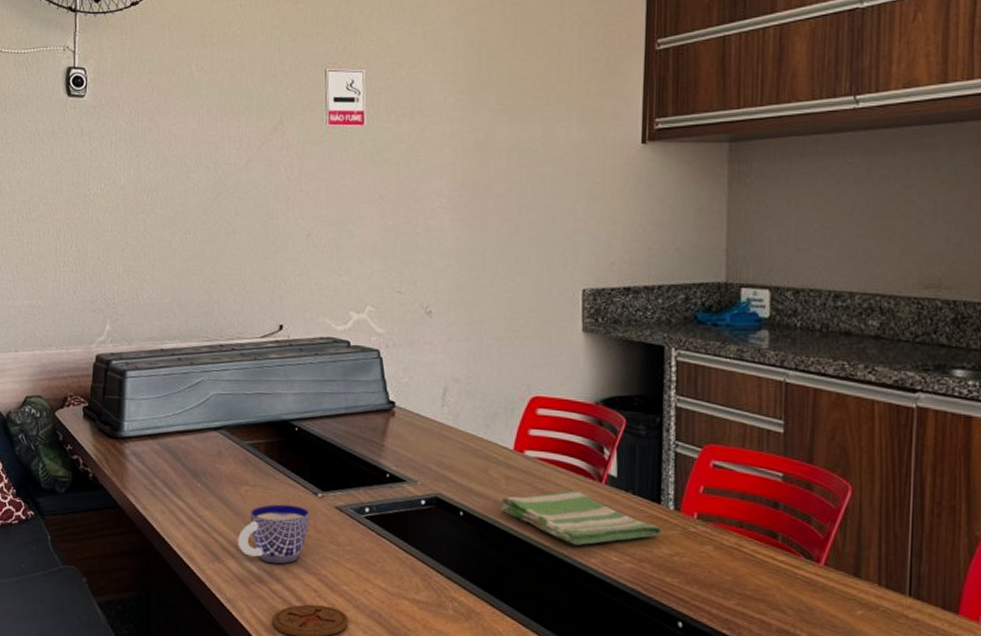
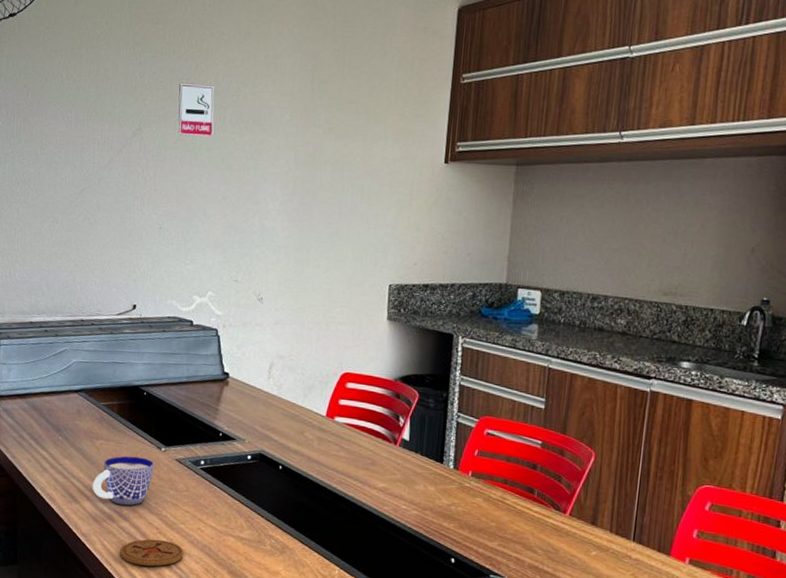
dish towel: present [501,490,663,545] -> none [313,450,443,496]

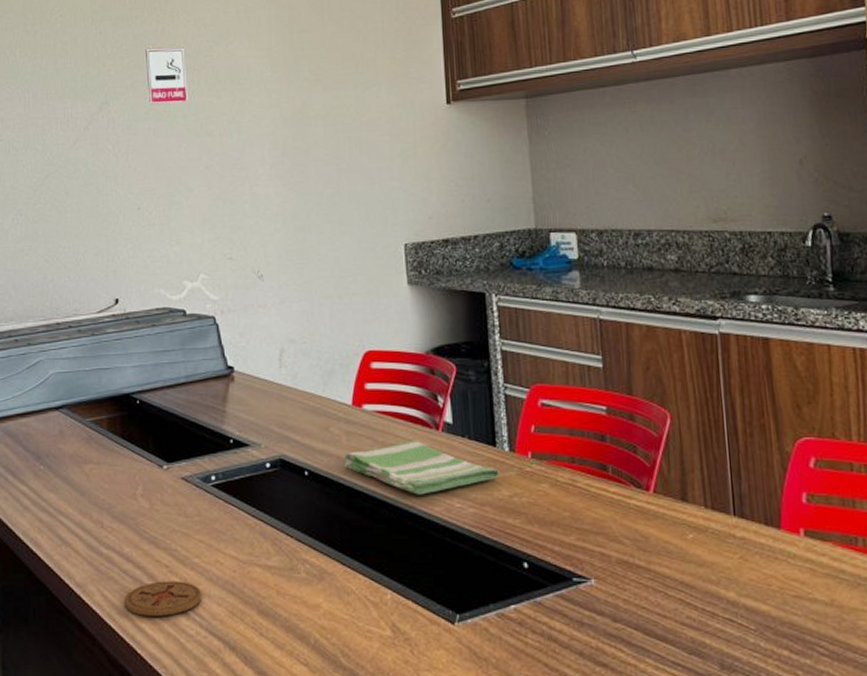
cup: present [92,456,154,506] -> none [85,480,156,542]
dish towel: none [313,450,443,496] -> present [344,440,501,495]

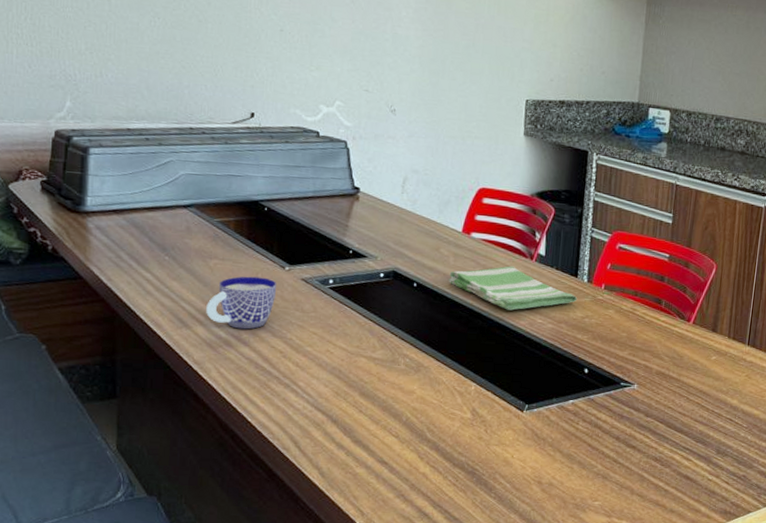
cup: none [85,480,156,542] -> present [206,276,277,330]
coaster: present [125,581,202,616] -> none [239,363,312,393]

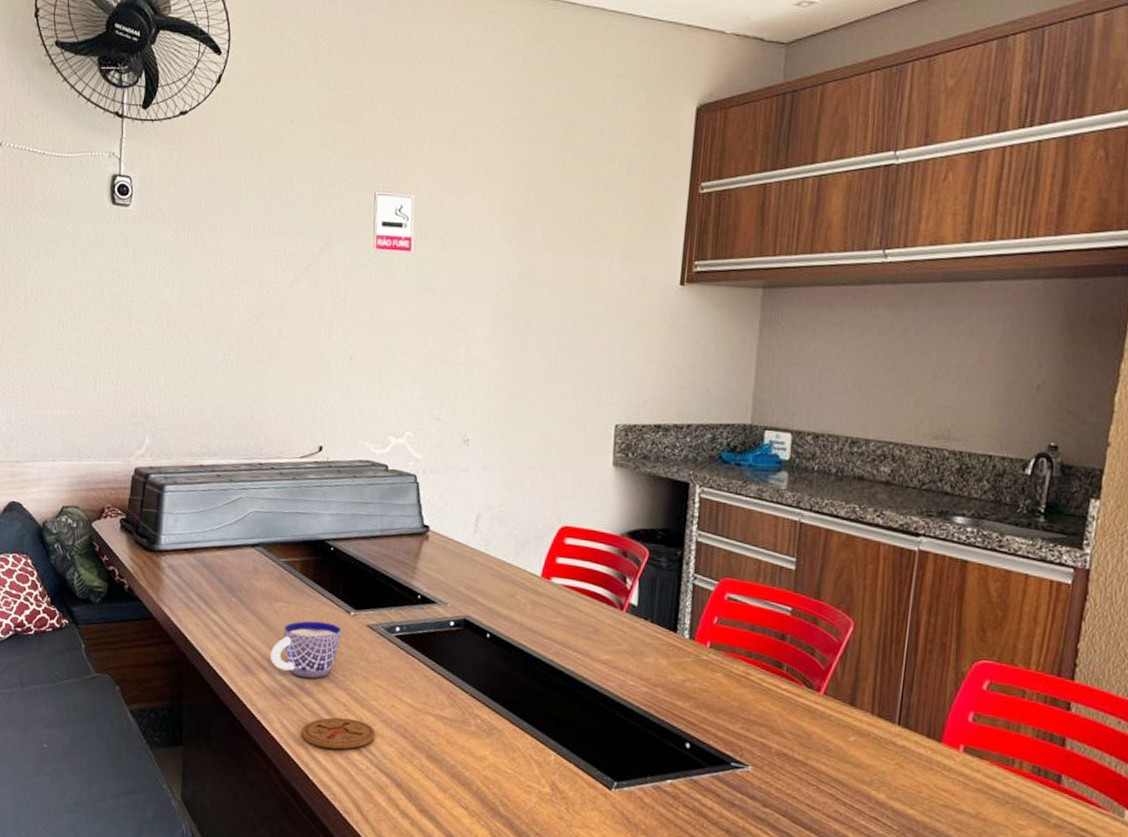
coaster: none [239,363,312,393] -> present [301,717,376,750]
dish towel: present [449,266,578,311] -> none [526,616,677,669]

